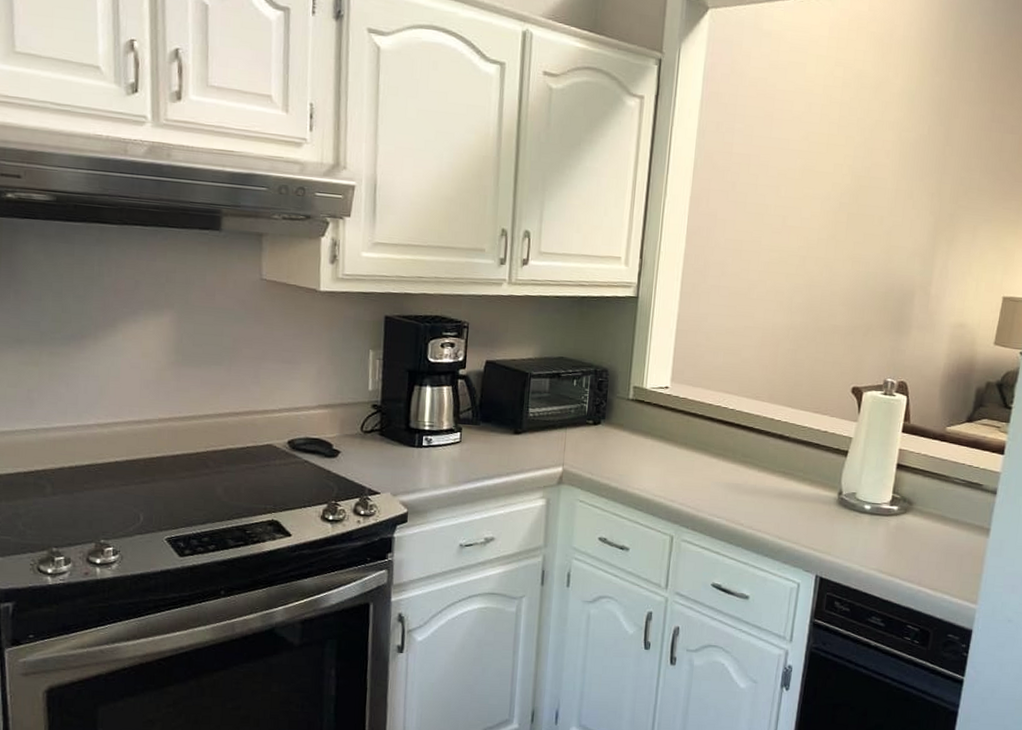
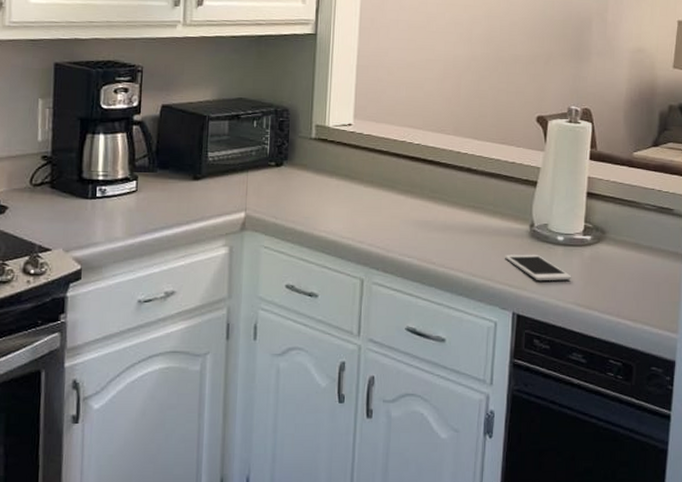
cell phone: none [811,520,876,548] -> present [505,254,572,281]

